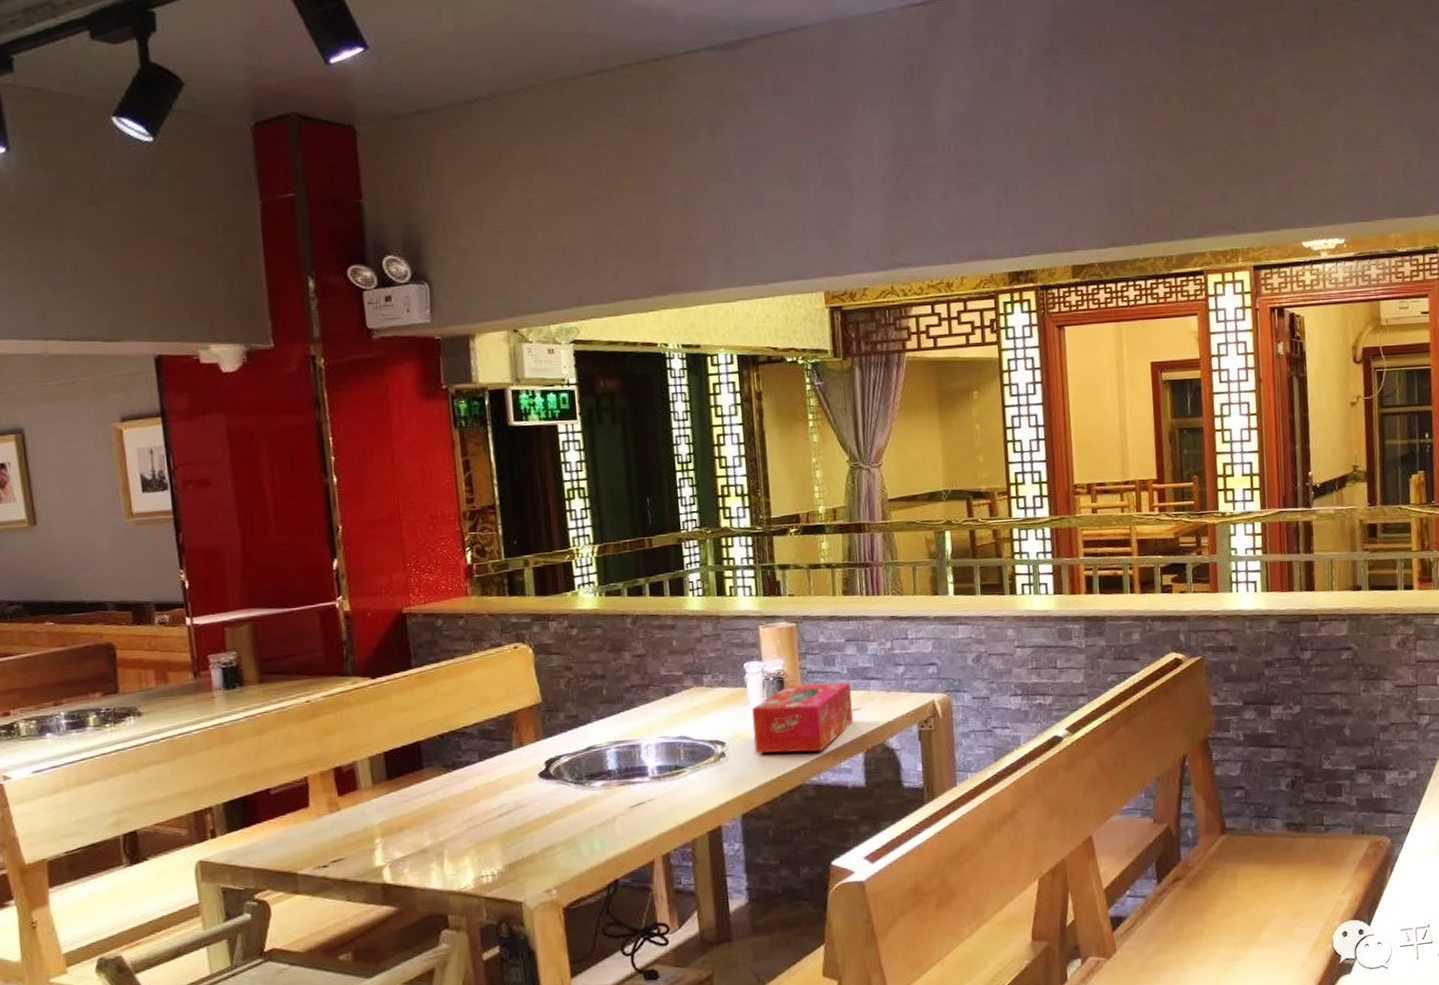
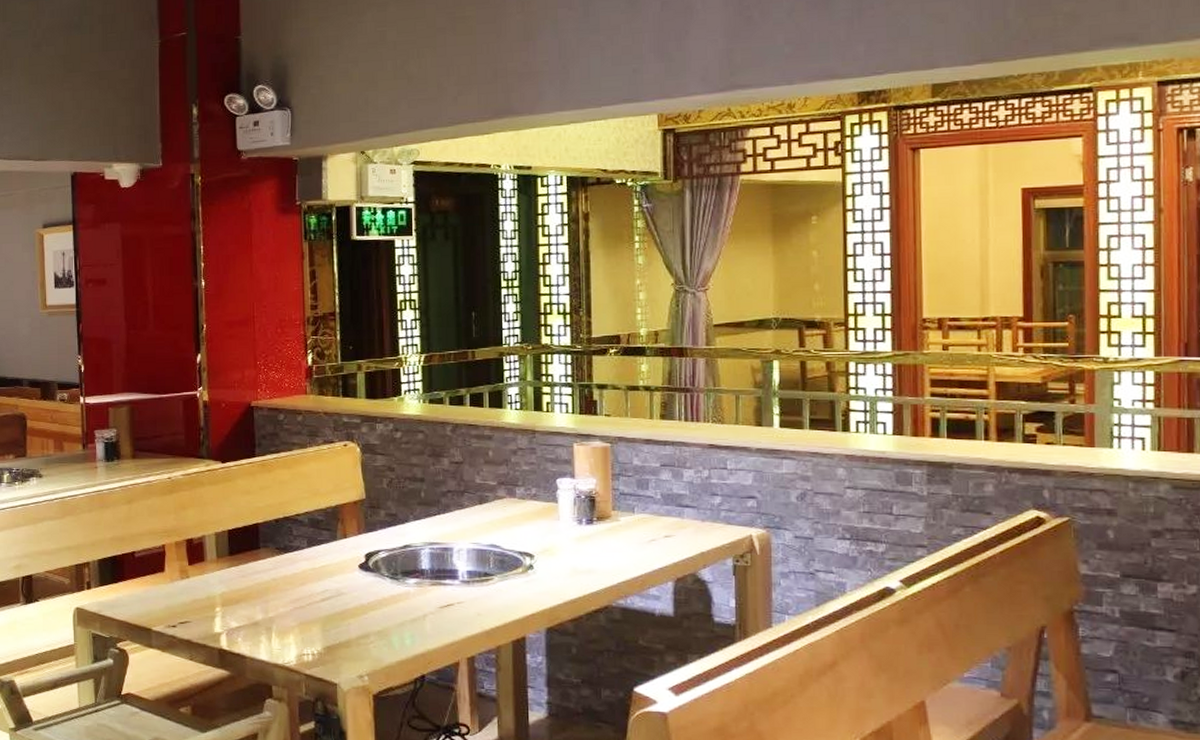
tissue box: present [752,682,853,754] -> none [562,504,664,575]

